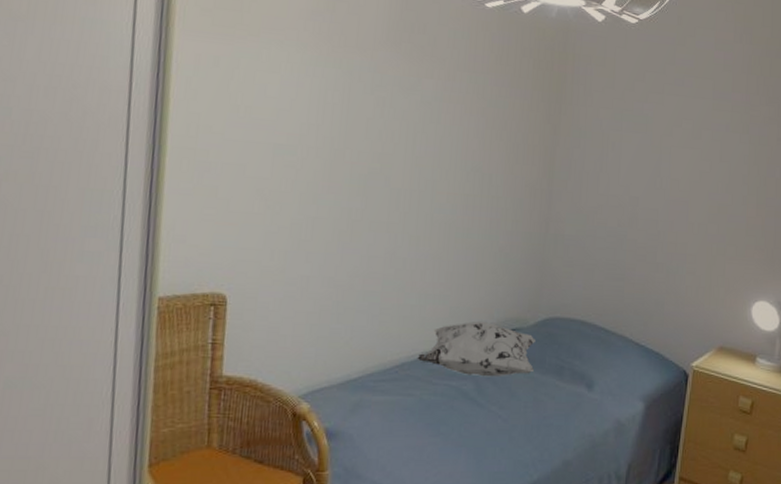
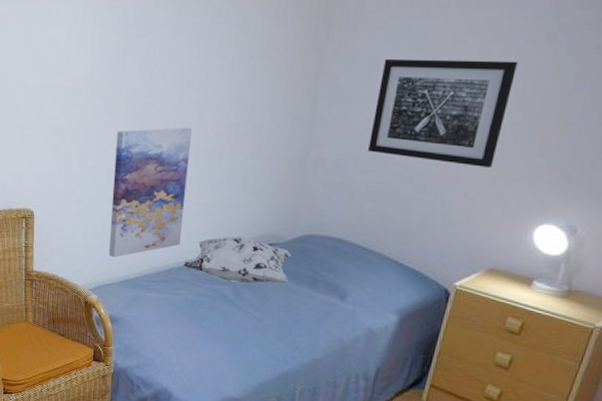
wall art: none [325,196,425,353] -> present [108,127,192,258]
wall art: none [604,136,723,246] -> present [368,58,518,168]

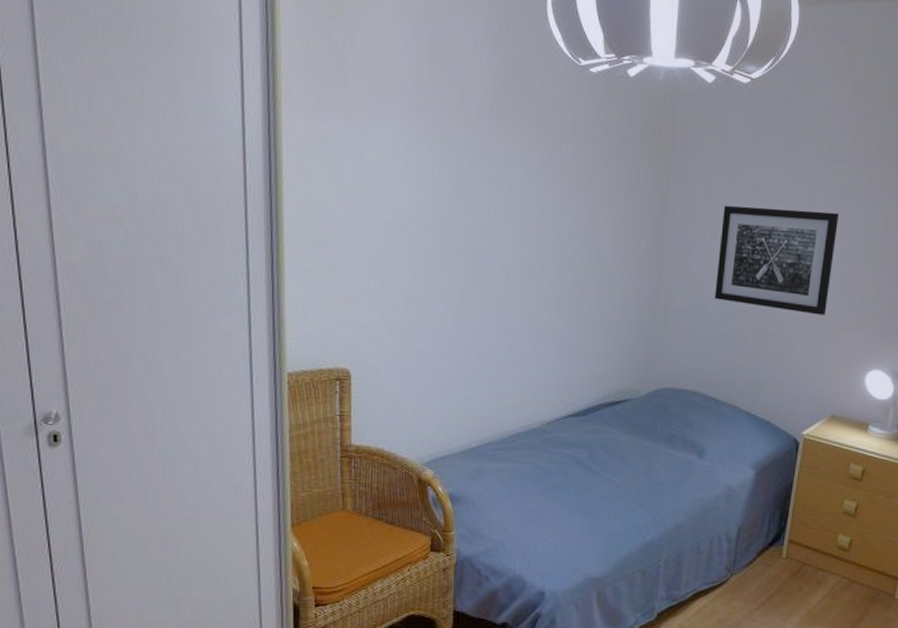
wall art: present [108,127,192,258] -> none [445,271,535,424]
decorative pillow: present [183,235,291,284] -> none [532,392,647,446]

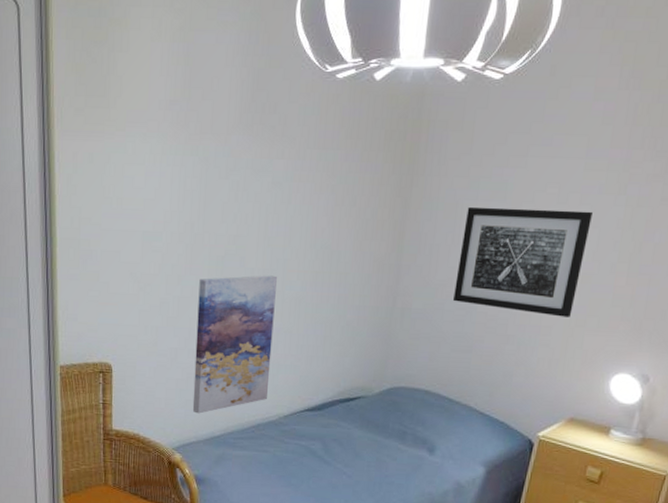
wall art: none [445,271,535,424] -> present [192,275,277,414]

